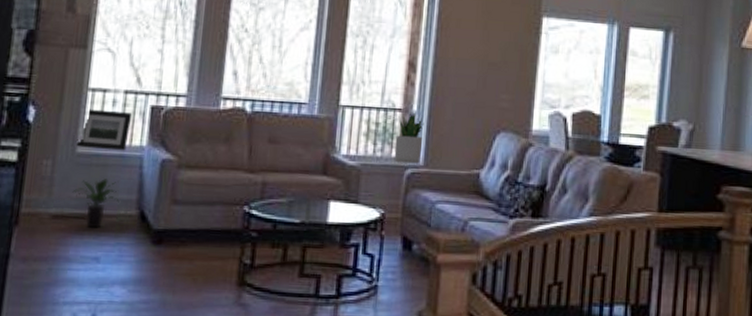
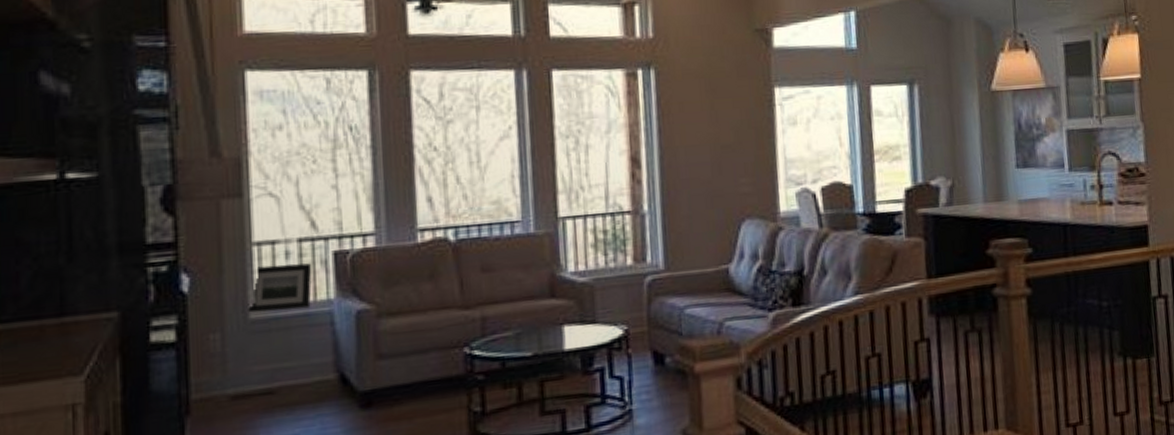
potted plant: present [72,179,119,228] -> none [252,343,312,403]
planter: present [394,111,424,164] -> none [628,211,661,271]

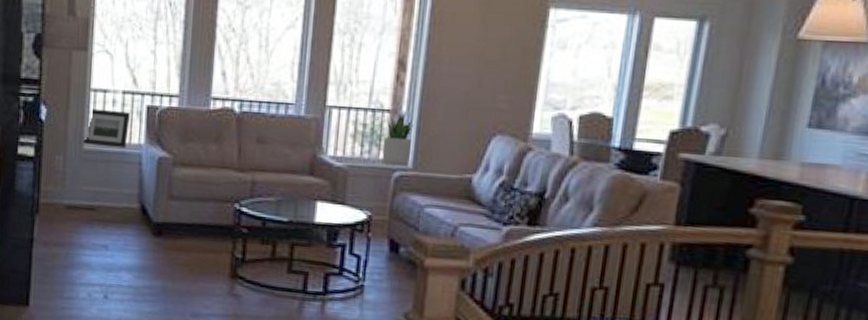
planter: none [628,211,661,271] -> present [382,112,414,167]

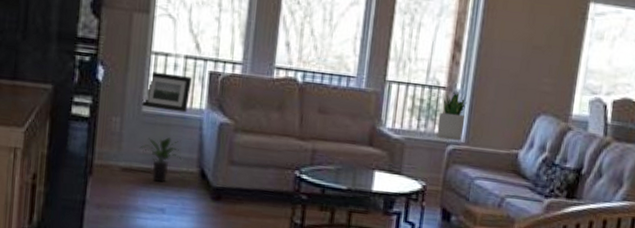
potted plant: none [82,174,123,219] -> present [139,137,182,182]

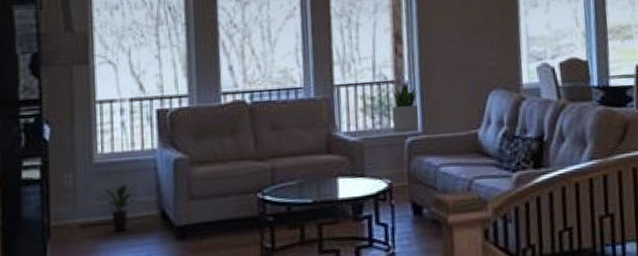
picture frame: present [142,71,193,113] -> none [92,119,141,158]

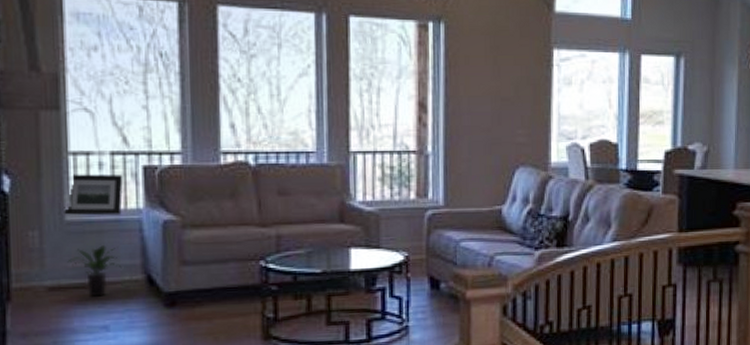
picture frame: none [92,119,141,158] -> present [64,174,124,216]
planter: present [392,81,419,133] -> none [412,152,441,205]

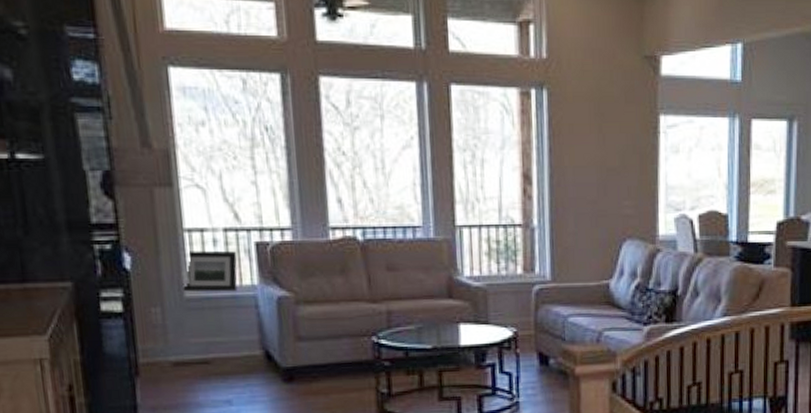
potted plant: present [67,245,122,297] -> none [189,321,241,372]

